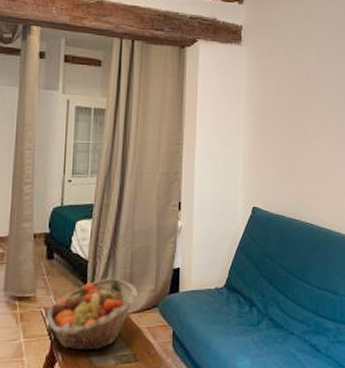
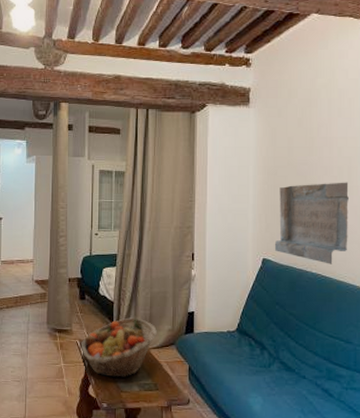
stone plaque: none [264,127,336,212] -> present [274,182,349,264]

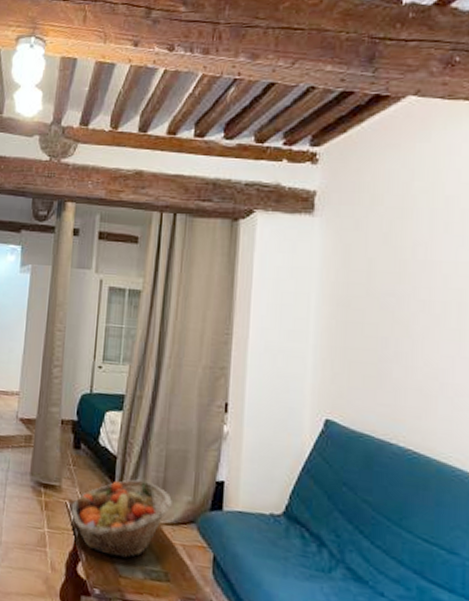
stone plaque: present [274,182,349,264] -> none [343,322,458,438]

